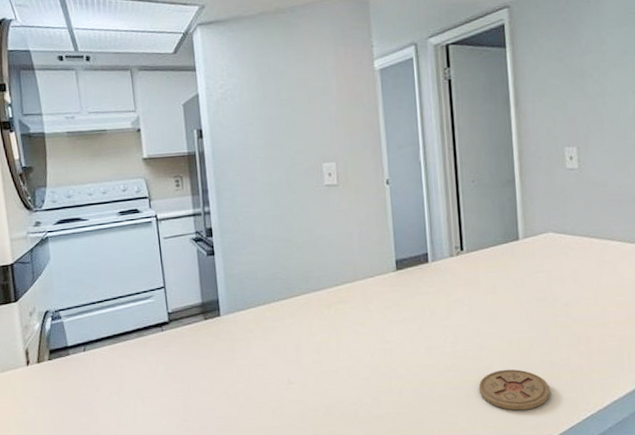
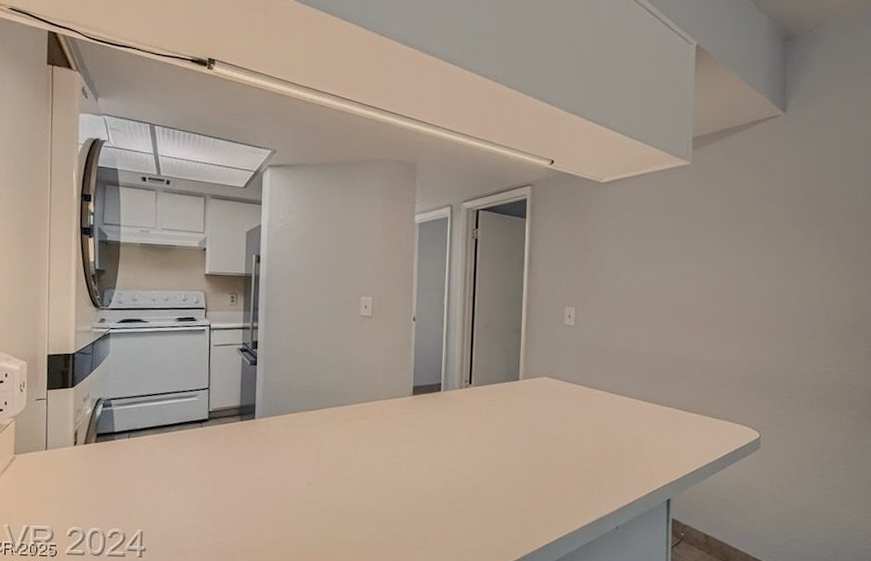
coaster: present [478,369,551,411] -> none [471,489,532,527]

